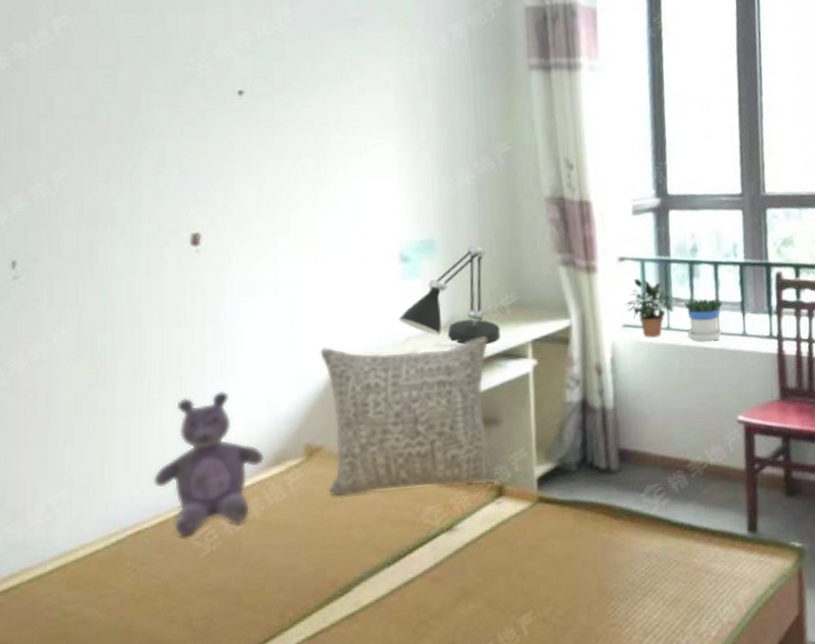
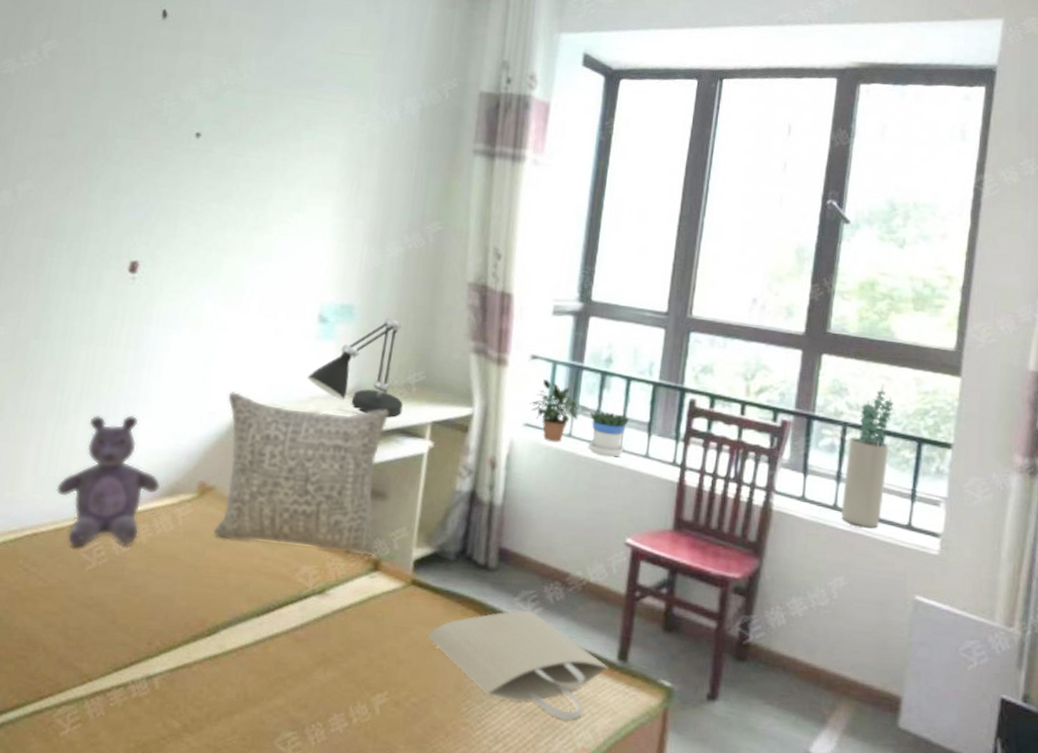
tote bag: none [562,504,741,601] -> present [426,610,609,720]

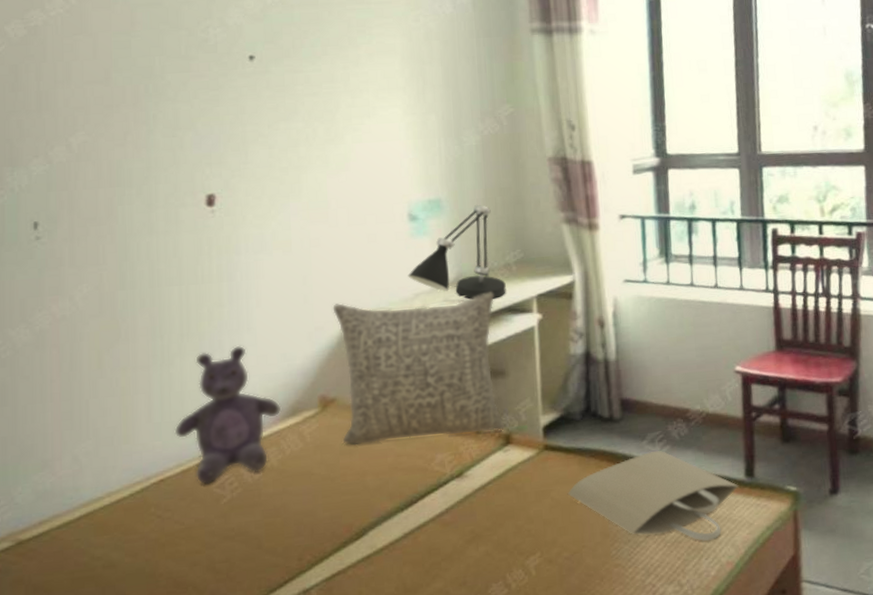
potted plant: present [529,379,589,443] -> none [625,235,682,293]
flowerpot: present [588,411,629,458] -> none [683,254,720,297]

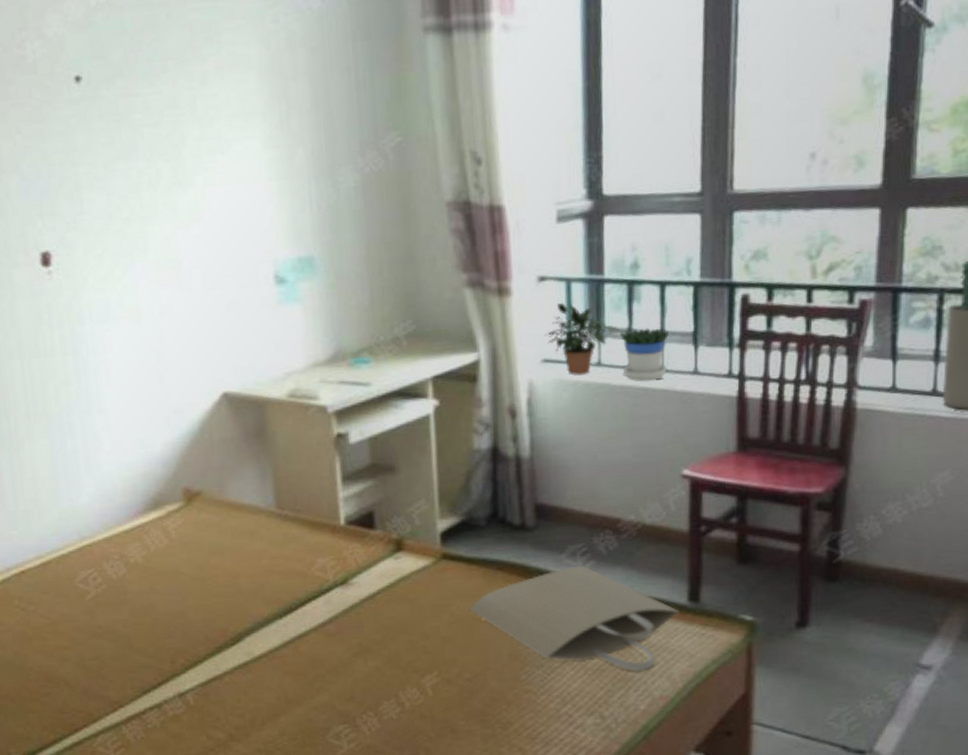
stuffed animal: present [174,345,282,485] -> none [30,428,143,579]
pillow: present [333,292,505,446] -> none [192,372,396,545]
desk lamp: present [408,205,506,300] -> none [277,264,395,381]
potted plant: none [625,235,682,293] -> present [545,302,619,376]
flowerpot: none [683,254,720,297] -> present [620,328,669,382]

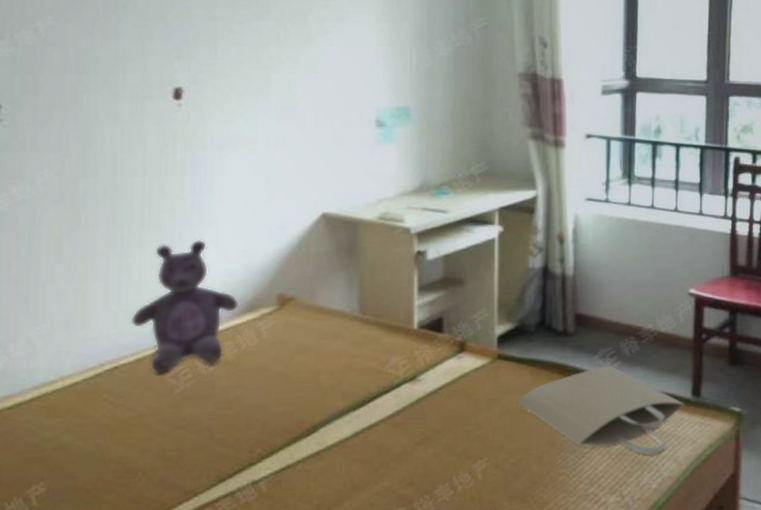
stuffed animal: none [30,428,143,579] -> present [130,239,239,374]
potted plant: present [545,302,619,376] -> none [589,155,645,212]
flowerpot: present [620,328,669,382] -> none [646,178,681,220]

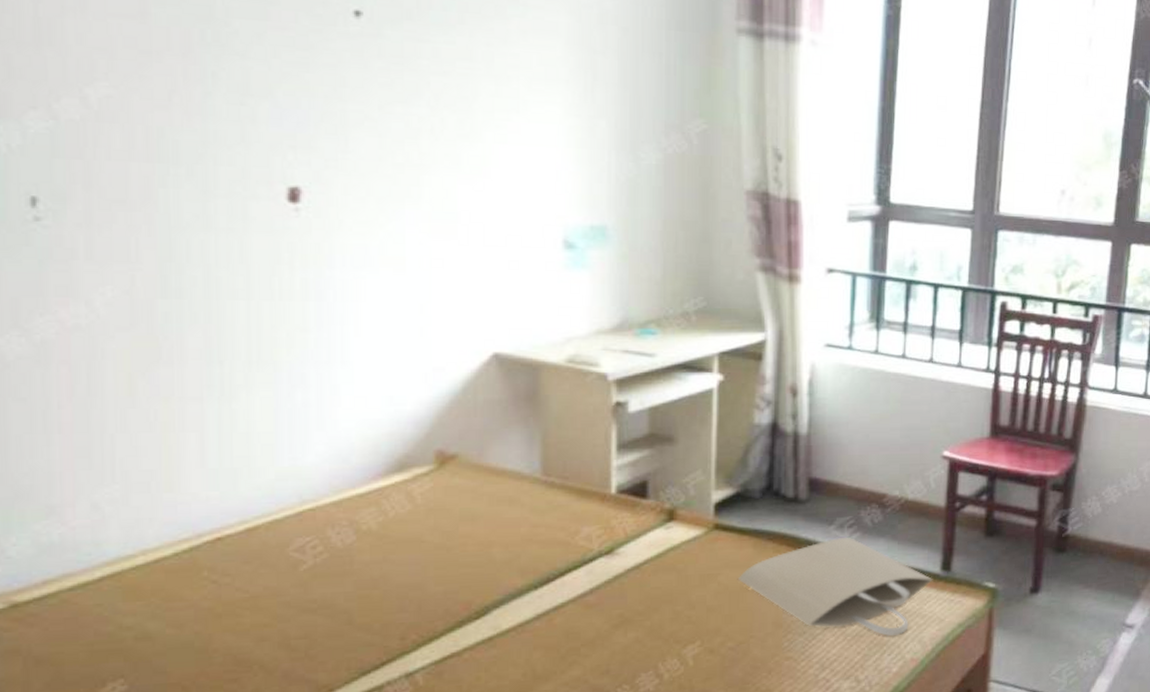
stuffed animal: present [130,239,239,374] -> none [237,381,385,547]

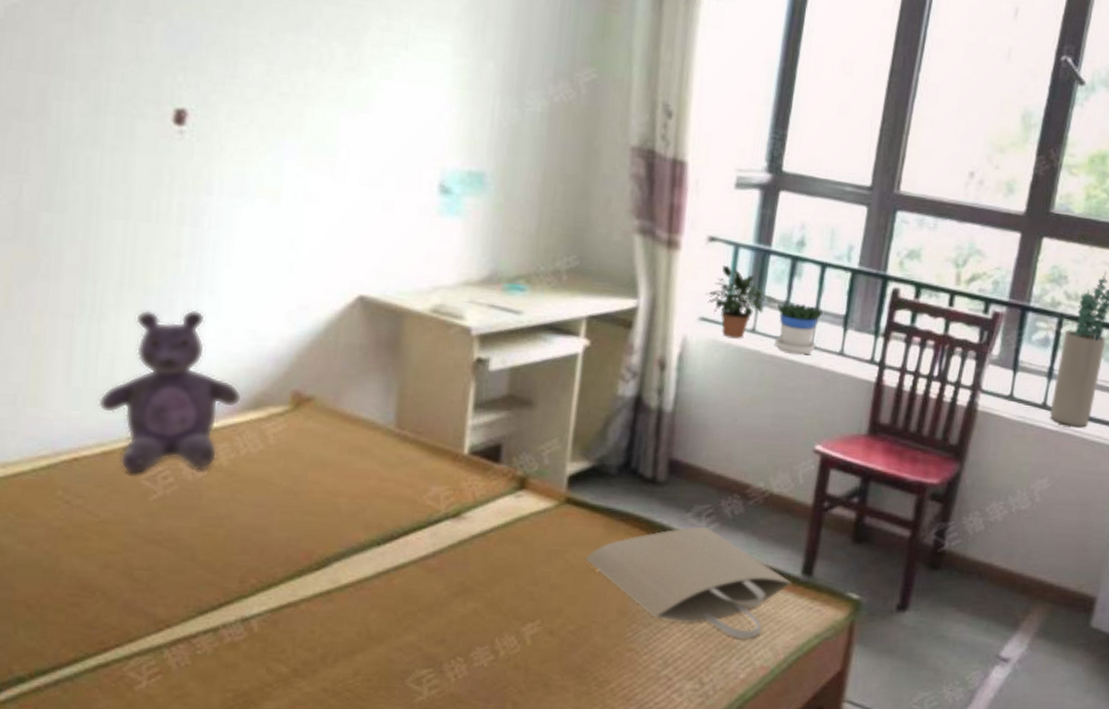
stuffed animal: none [237,381,385,547] -> present [98,310,242,474]
potted plant: none [829,293,896,361] -> present [706,265,777,339]
flowerpot: none [897,323,939,371] -> present [775,302,823,356]

